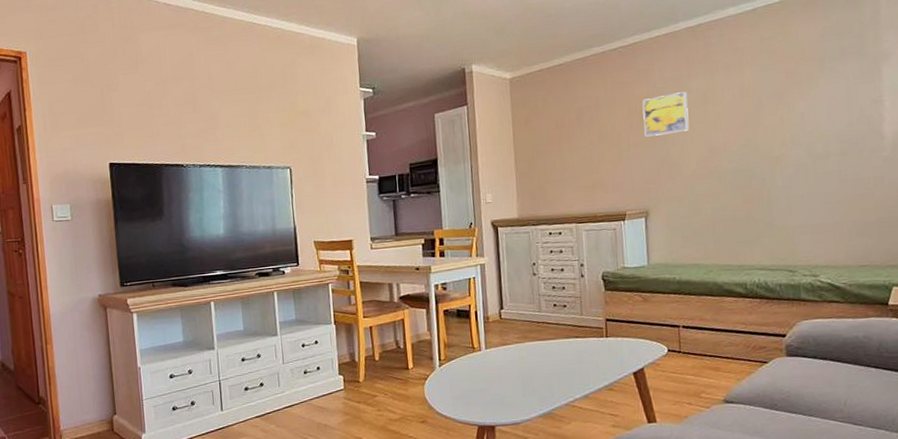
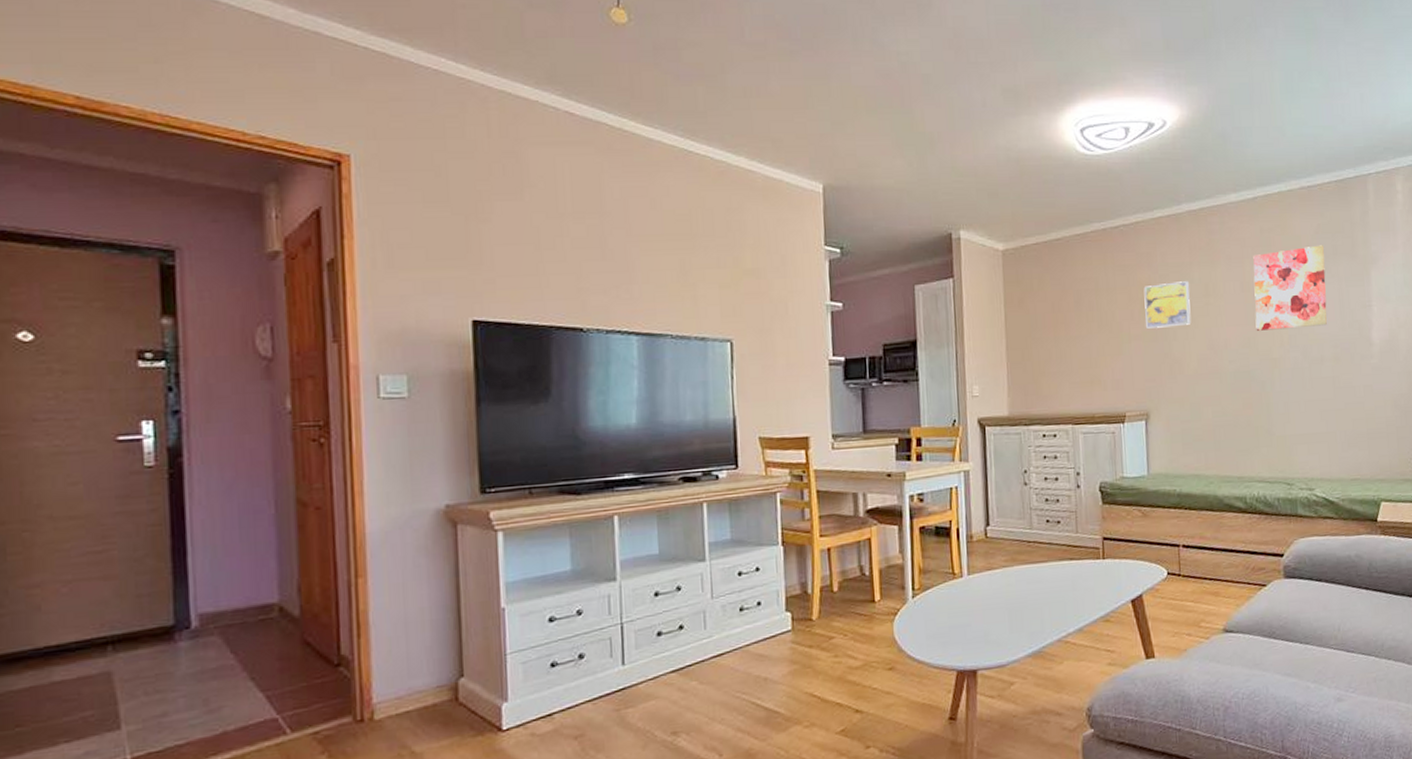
wall art: none [753,47,834,132] -> present [1253,245,1328,331]

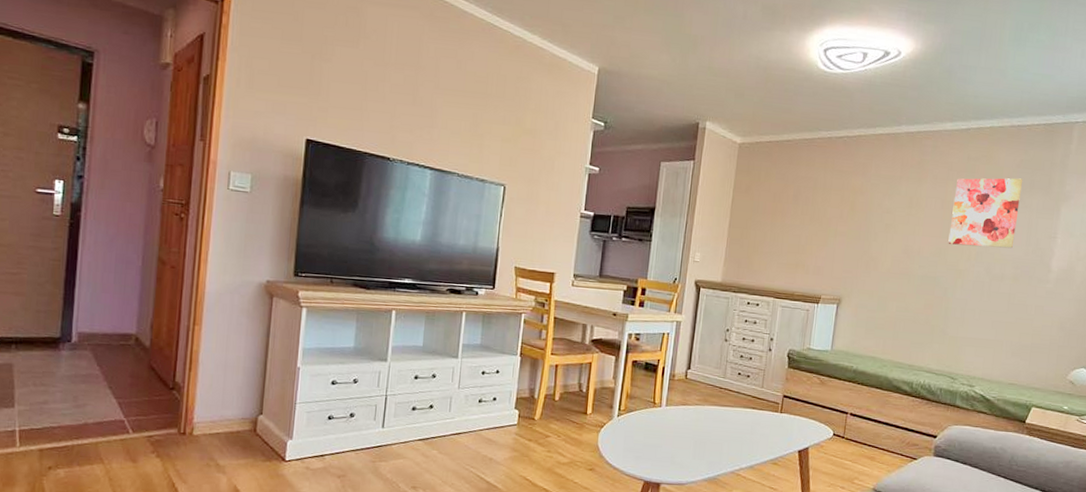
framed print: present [1144,281,1191,329] -> none [852,191,896,230]

